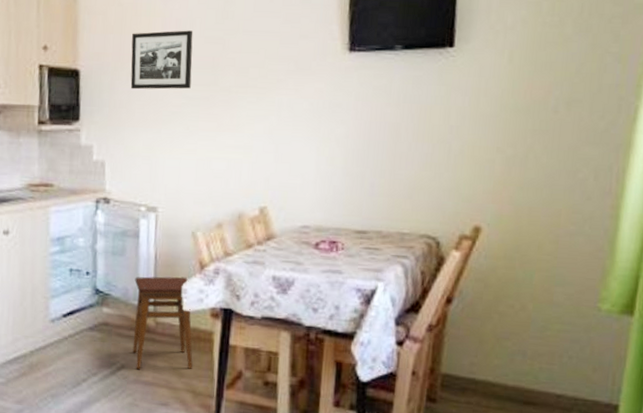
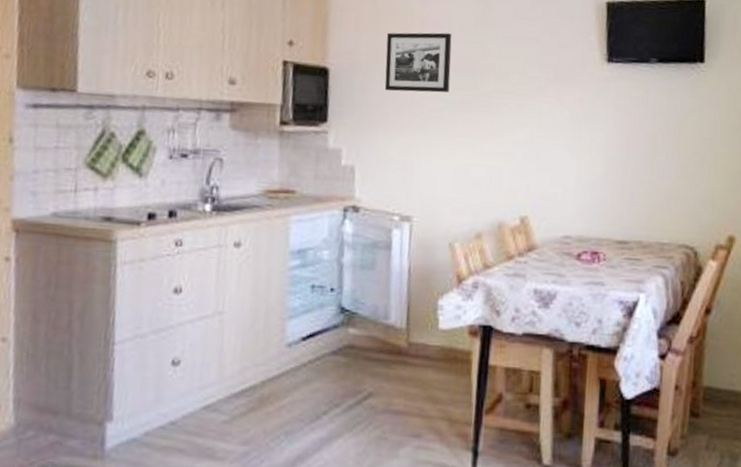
stool: present [132,276,193,370] -> none [381,292,449,398]

